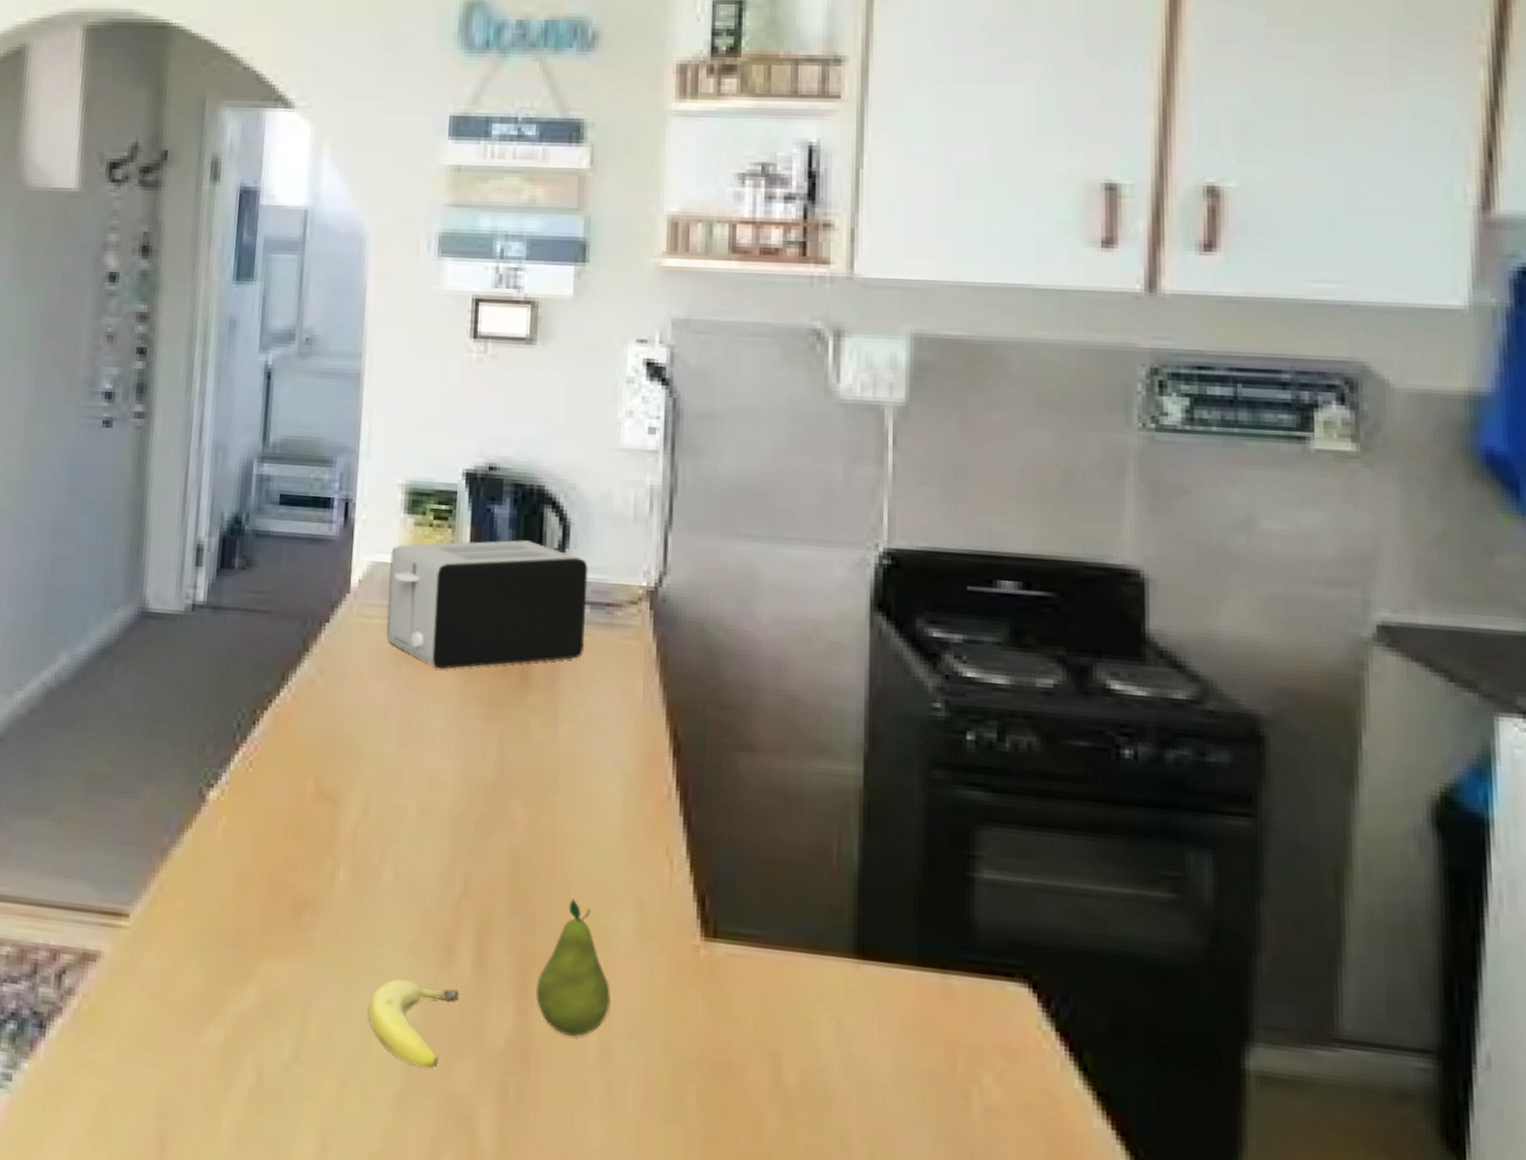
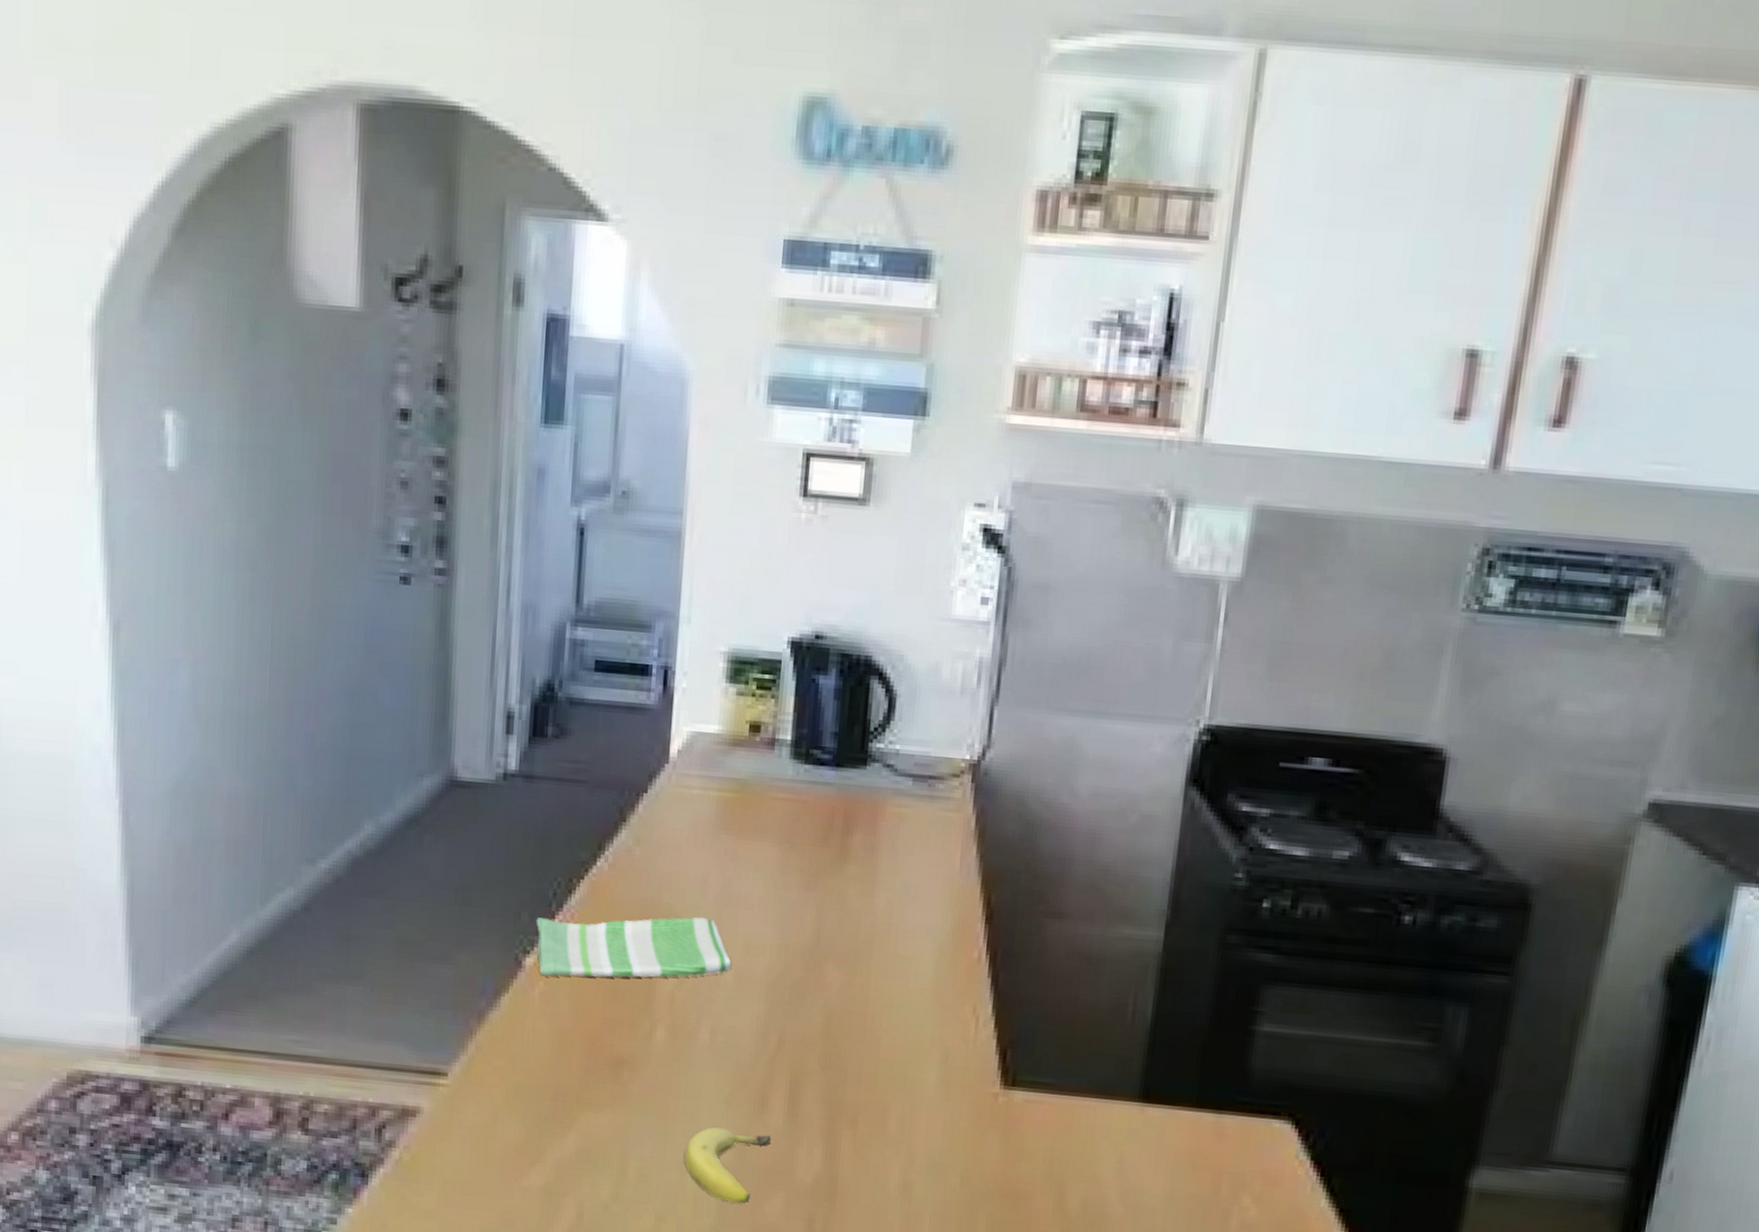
dish towel: none [220,749,414,813] -> present [536,917,732,978]
toaster: present [386,540,588,669] -> none [706,711,912,840]
fruit: present [535,898,610,1037] -> none [843,1053,914,1174]

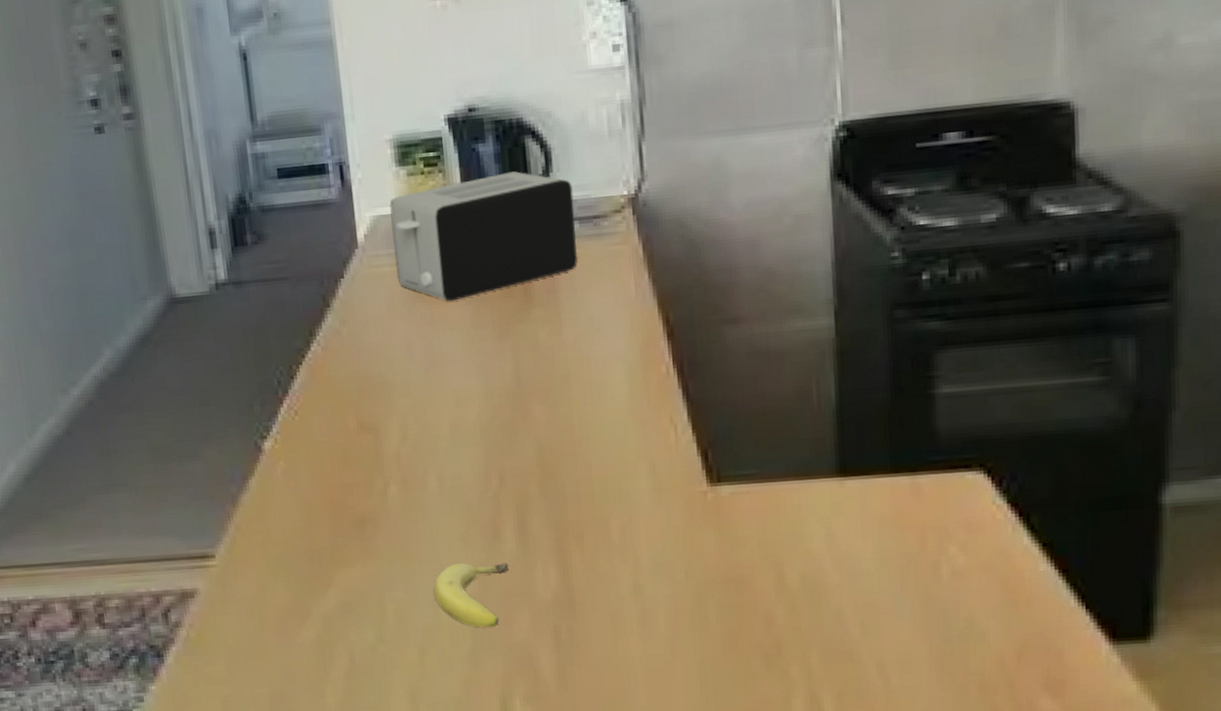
dish towel: present [536,917,732,978] -> none [267,379,446,456]
toaster: none [706,711,912,840] -> present [390,171,578,301]

